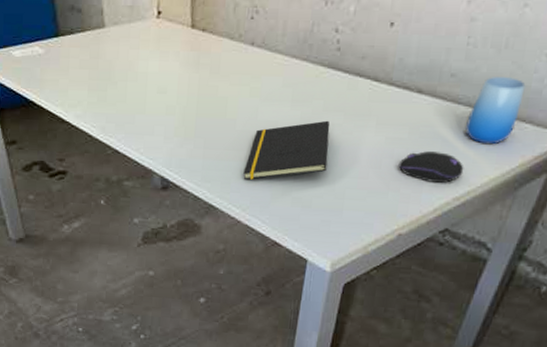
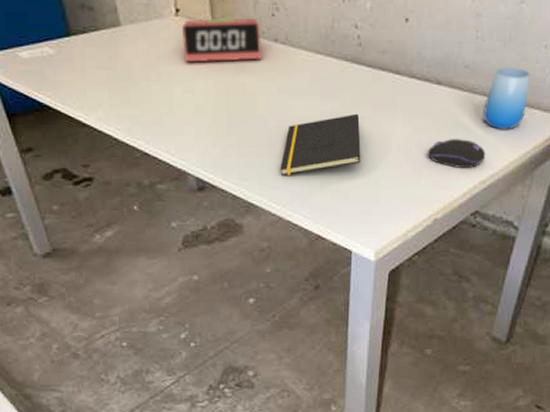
alarm clock: none [161,20,239,64] -> present [182,17,263,63]

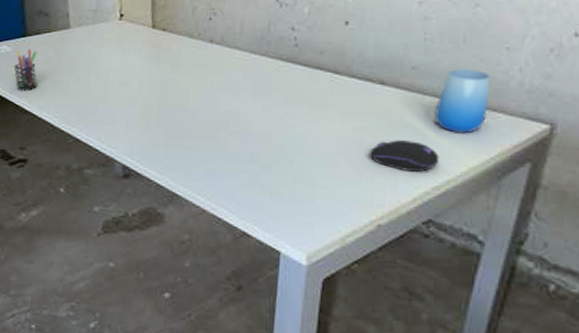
pen holder: none [60,50,92,102] -> present [14,48,37,92]
alarm clock: present [182,17,263,63] -> none [123,21,198,60]
notepad: present [280,113,361,175] -> none [207,110,294,168]

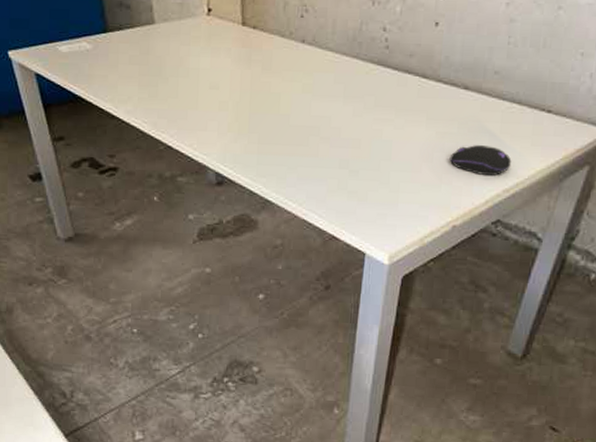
pen holder: present [14,48,37,92] -> none [96,46,123,95]
cup: present [435,69,491,134] -> none [511,74,564,139]

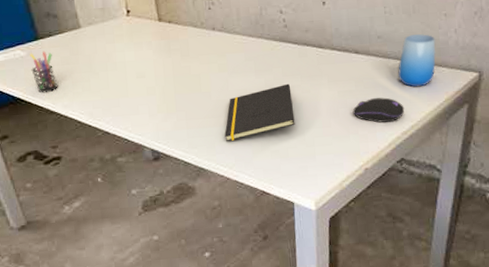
pen holder: none [96,46,123,95] -> present [30,51,58,94]
notepad: none [299,115,382,174] -> present [224,83,295,141]
cup: none [511,74,564,139] -> present [398,34,436,87]

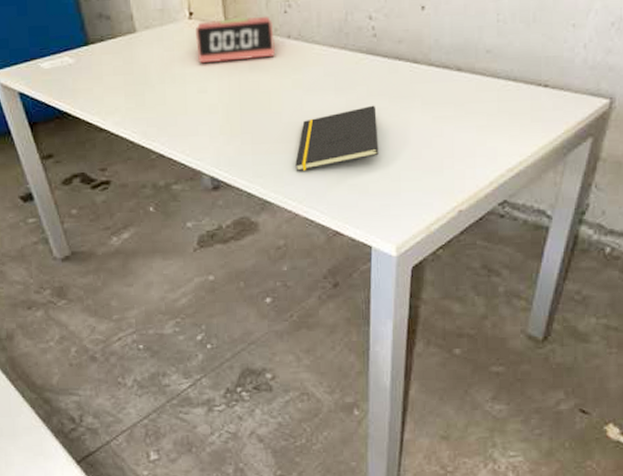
pen holder: present [30,51,58,94] -> none [79,58,109,108]
alarm clock: none [133,12,203,53] -> present [196,16,276,64]
computer mouse: present [352,97,405,123] -> none [449,126,513,156]
cup: present [398,34,436,87] -> none [508,49,558,115]

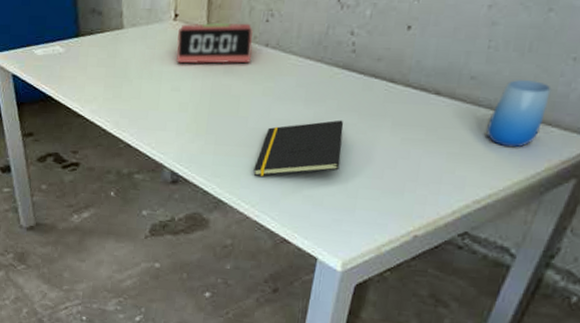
cup: none [508,49,558,115] -> present [486,80,552,148]

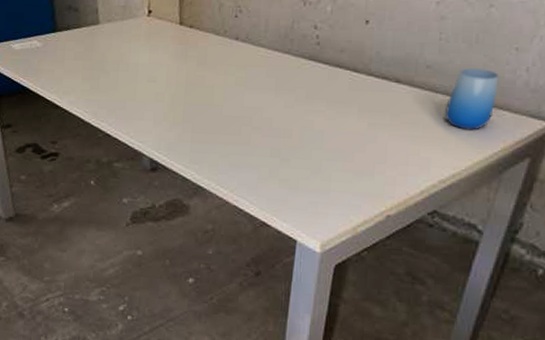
alarm clock: present [176,23,253,64] -> none [151,18,224,57]
notepad: present [254,120,344,176] -> none [230,107,314,162]

